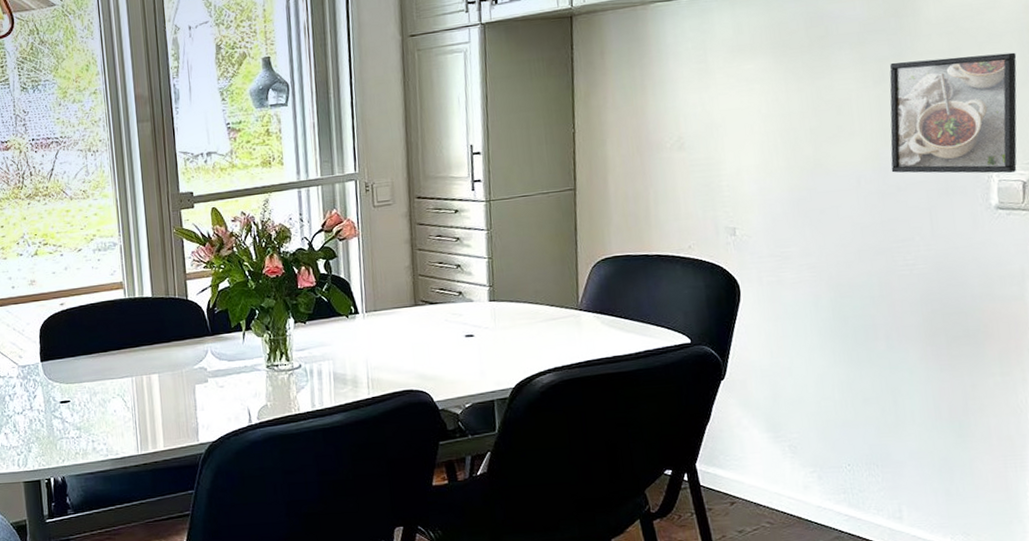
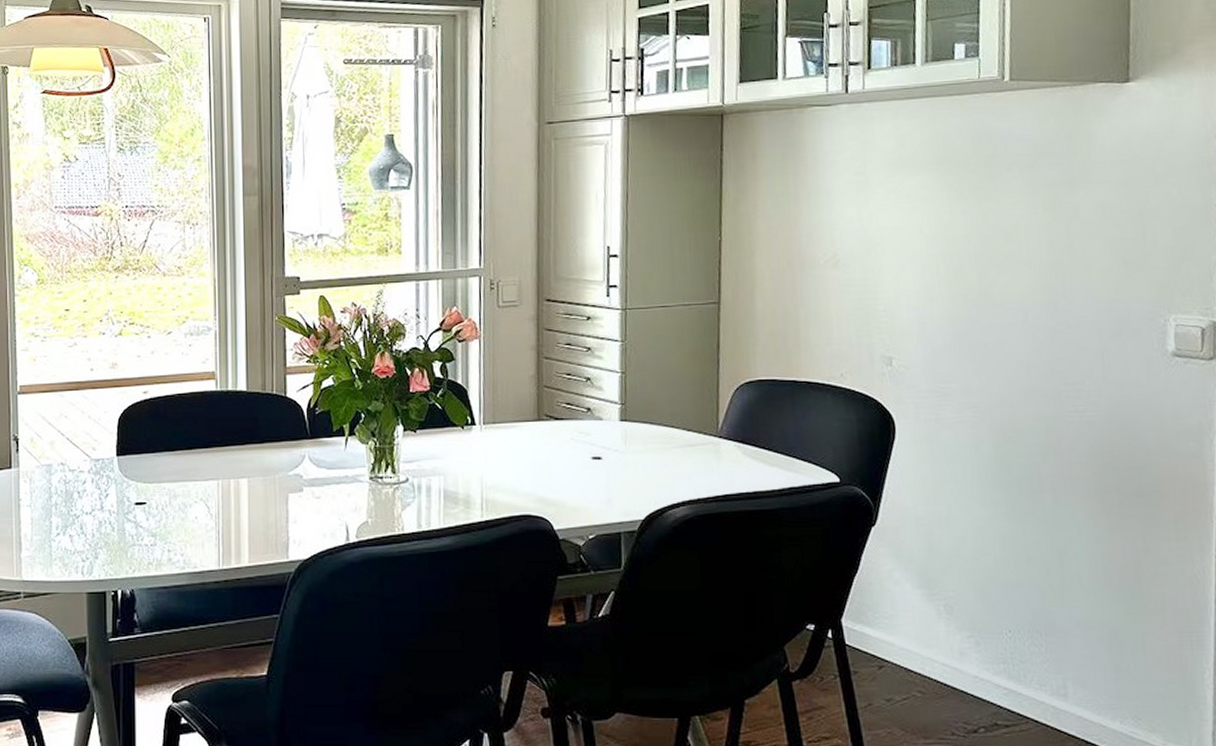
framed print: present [889,52,1017,174] -> none [1060,187,1196,317]

